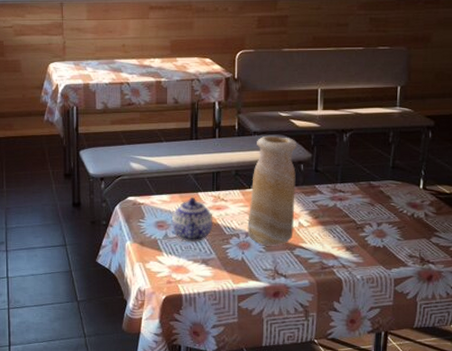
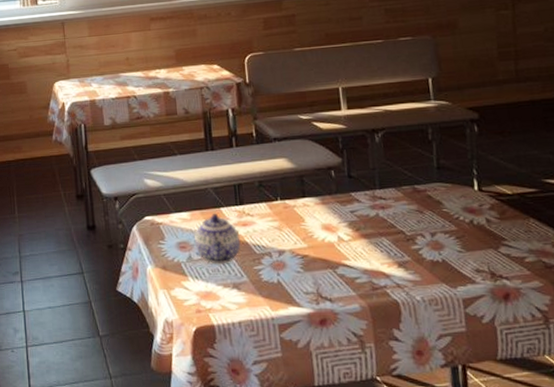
vase: present [247,135,298,246] -> none [278,141,334,265]

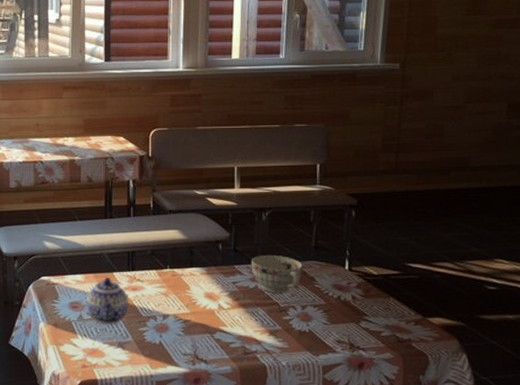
teacup: none [368,179,427,220] -> present [251,255,303,293]

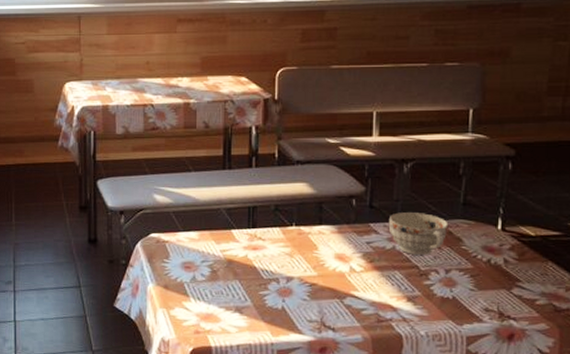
teapot: present [86,276,129,325] -> none [200,234,249,287]

